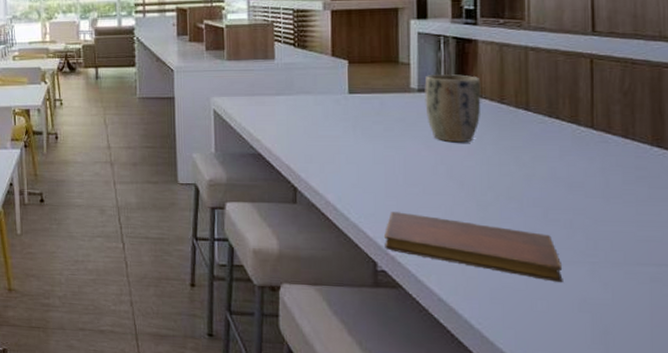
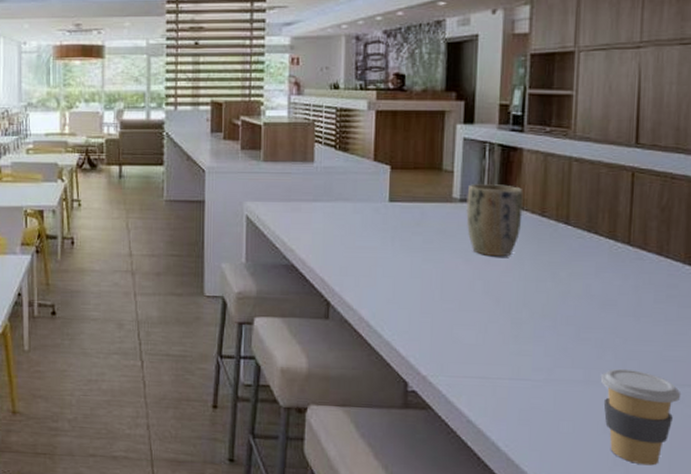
notebook: present [383,212,563,283] -> none [416,329,591,404]
coffee cup: none [572,248,659,345] -> present [600,368,682,466]

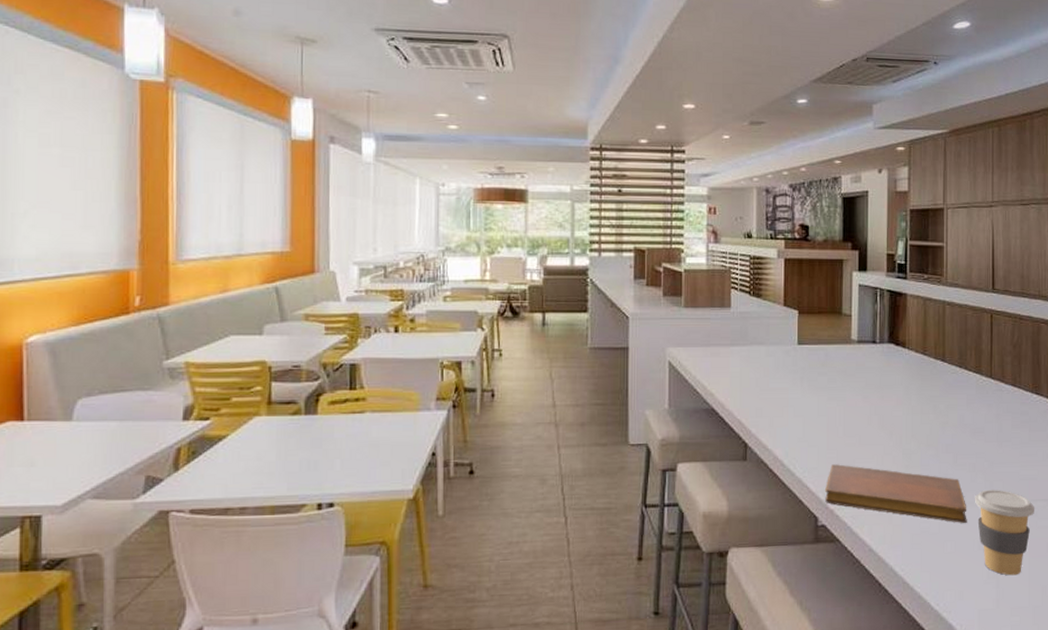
notebook: none [416,329,591,404] -> present [824,464,967,524]
plant pot: present [466,183,523,257] -> none [863,325,908,393]

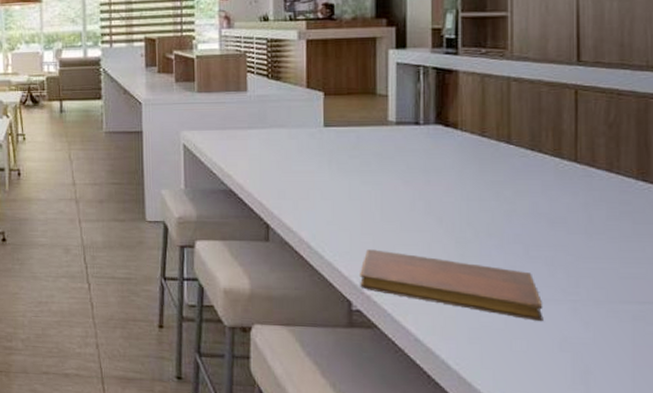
coffee cup: present [974,489,1035,576] -> none [553,286,642,385]

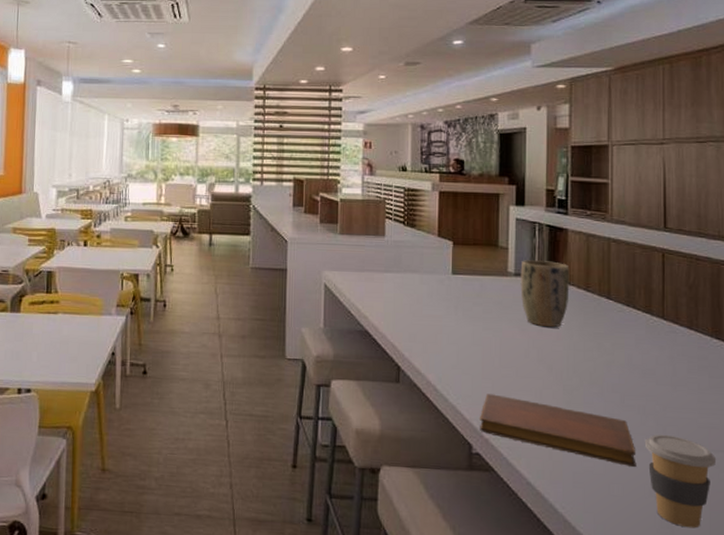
plant pot: none [403,105,461,178] -> present [520,259,570,328]
coffee cup: none [553,286,642,385] -> present [644,434,717,528]

